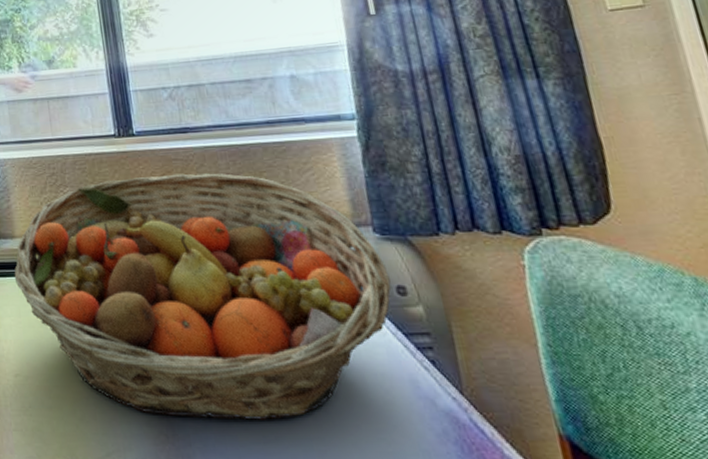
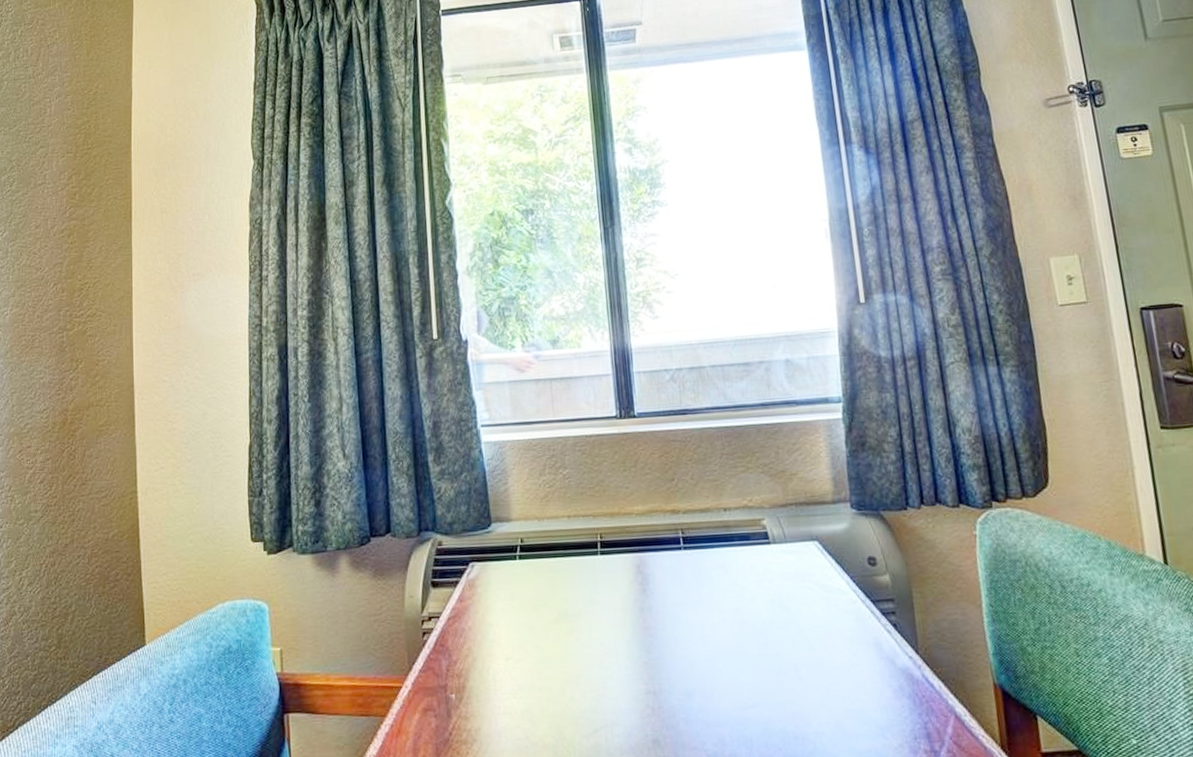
fruit basket: present [14,173,392,420] -> none [509,454,864,690]

